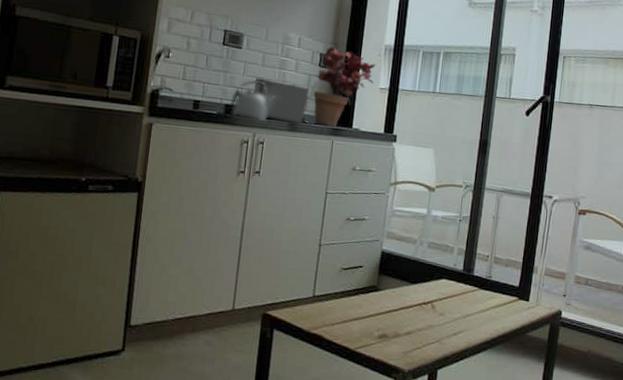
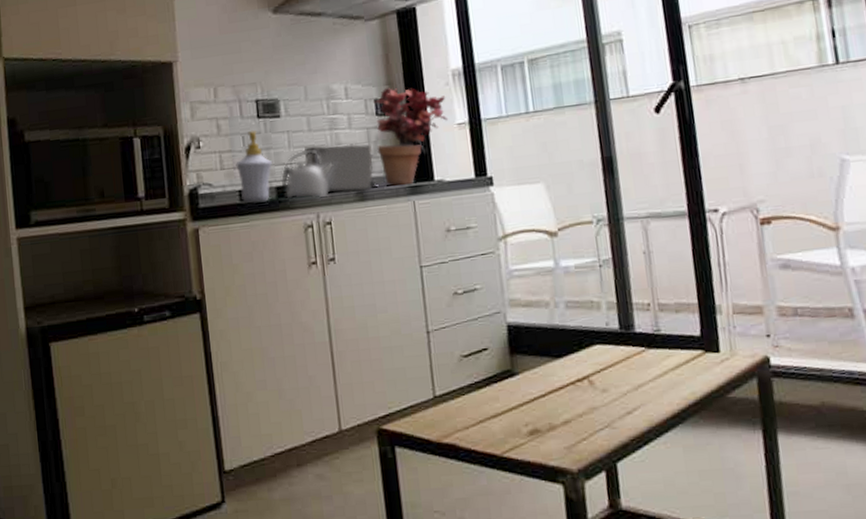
soap bottle: none [194,53,227,114] -> present [235,130,272,204]

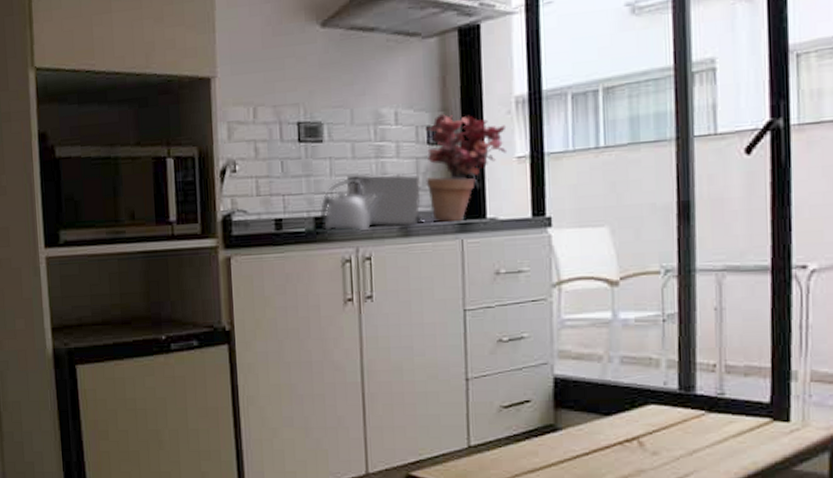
soap bottle: present [235,130,272,204] -> none [272,154,311,234]

